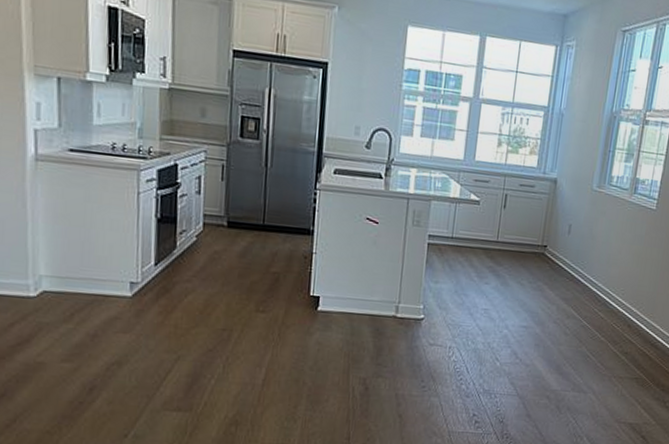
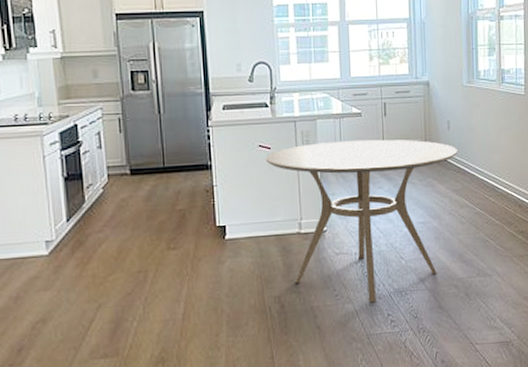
dining table: none [371,225,574,400] -> present [265,139,458,303]

